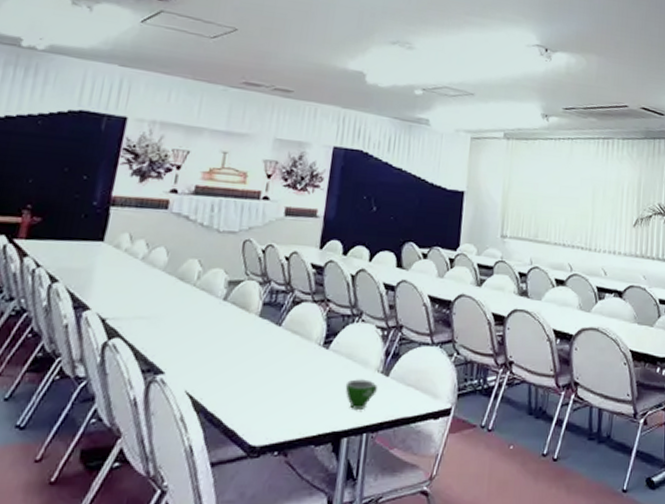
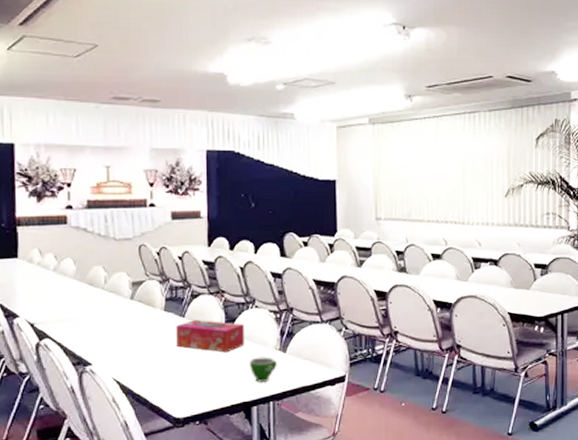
tissue box: none [266,330,346,371] -> present [176,320,244,353]

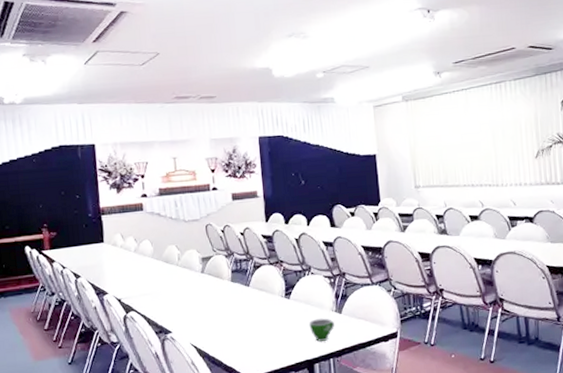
tissue box: present [176,320,244,353] -> none [242,288,304,316]

